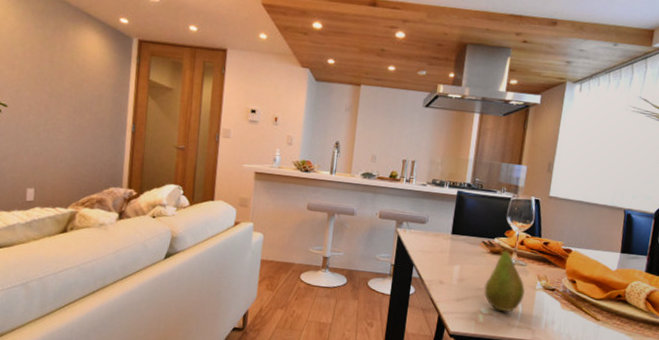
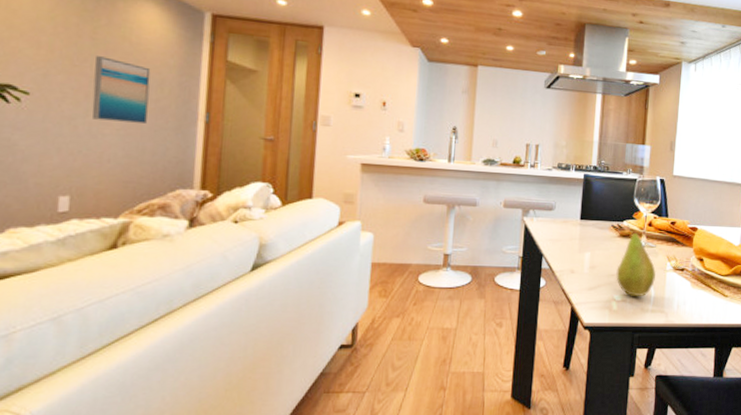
wall art: none [50,76,92,132] -> present [91,56,151,123]

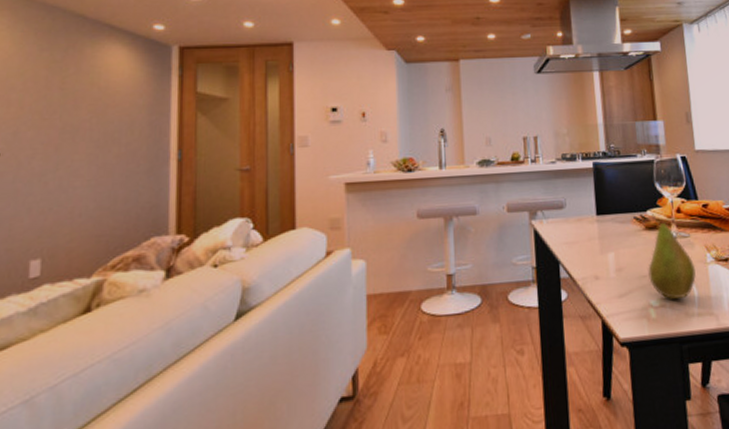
wall art: present [91,56,151,123] -> none [62,106,120,173]

